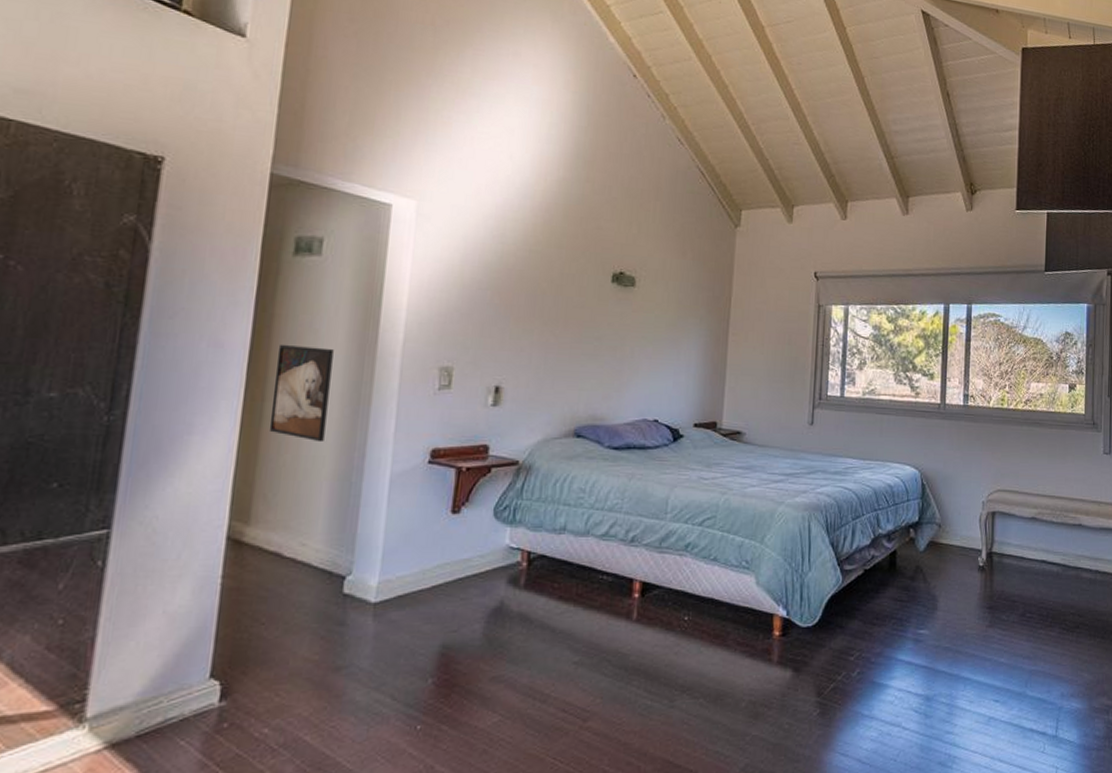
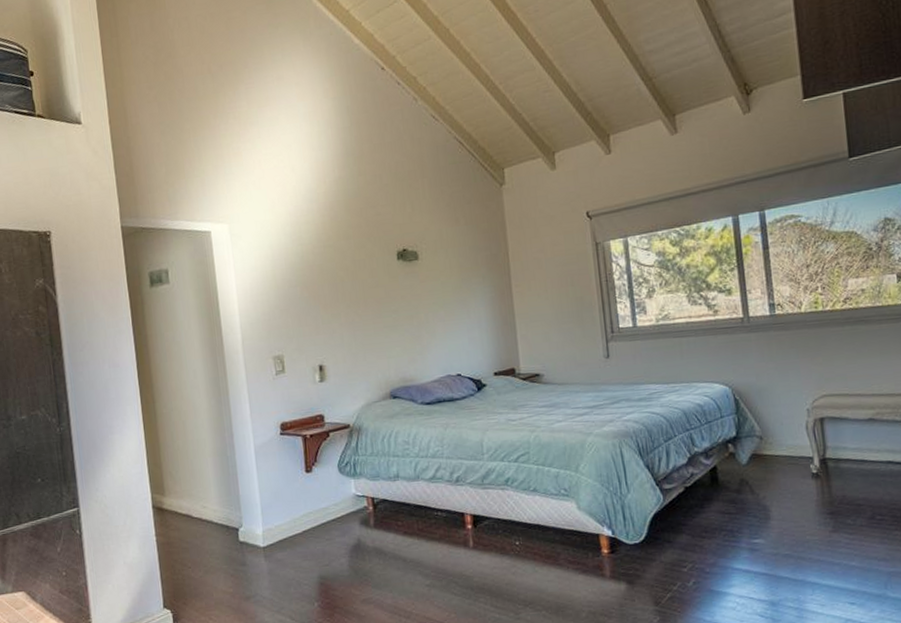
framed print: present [269,344,334,443] -> none [155,355,202,429]

